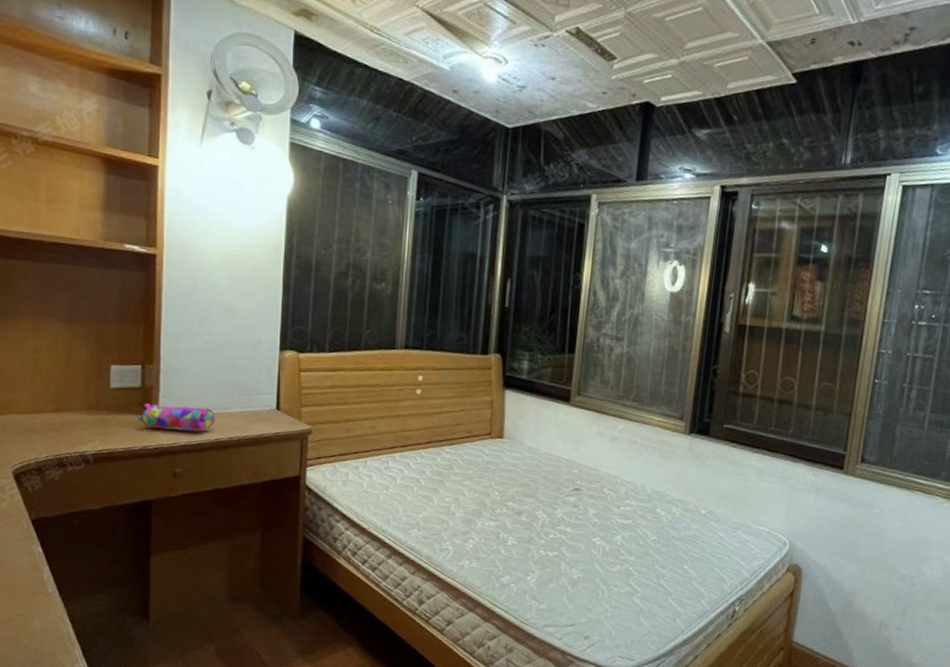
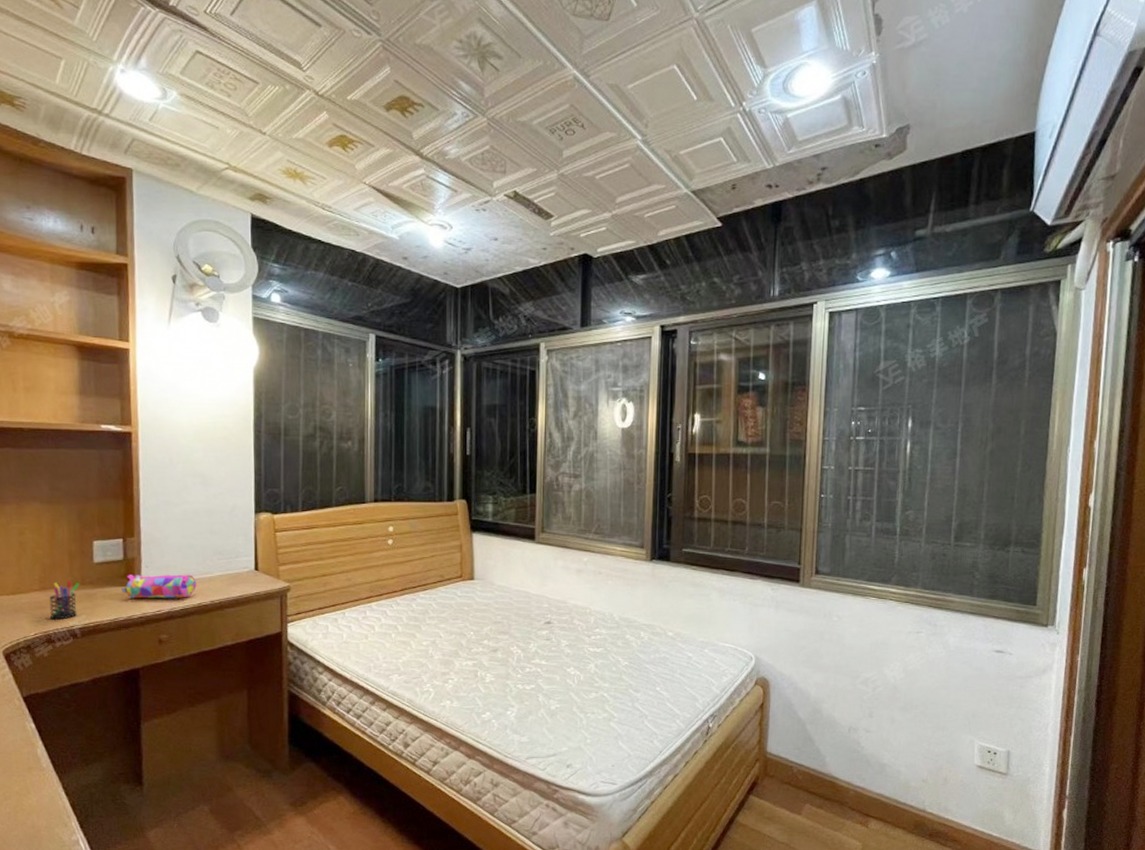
pen holder: none [63,403,96,444] -> present [49,580,81,620]

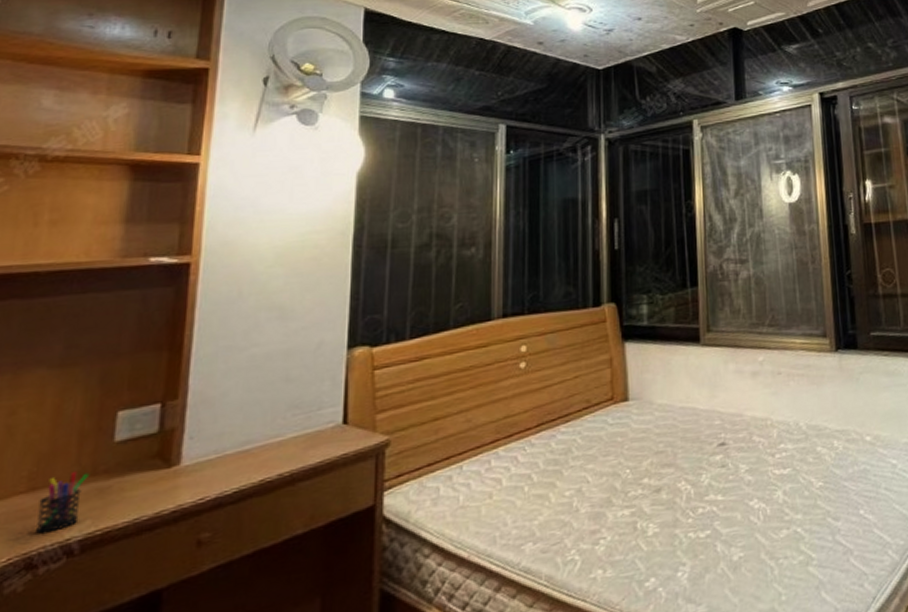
pencil case: present [121,574,197,599] -> none [150,441,260,486]

